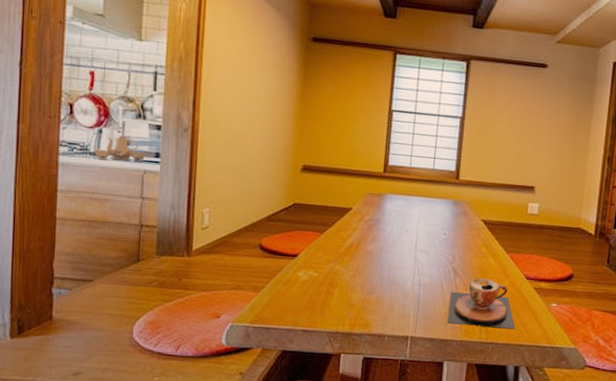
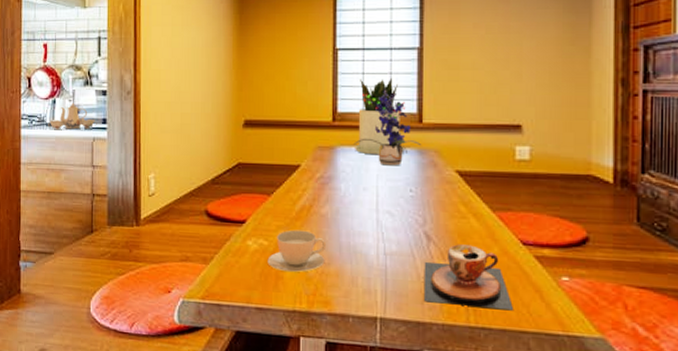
teacup: none [316,263,370,300] -> present [267,229,327,273]
flower arrangement: none [400,149,457,214] -> present [353,89,422,166]
planter: none [401,138,442,204] -> present [355,77,404,155]

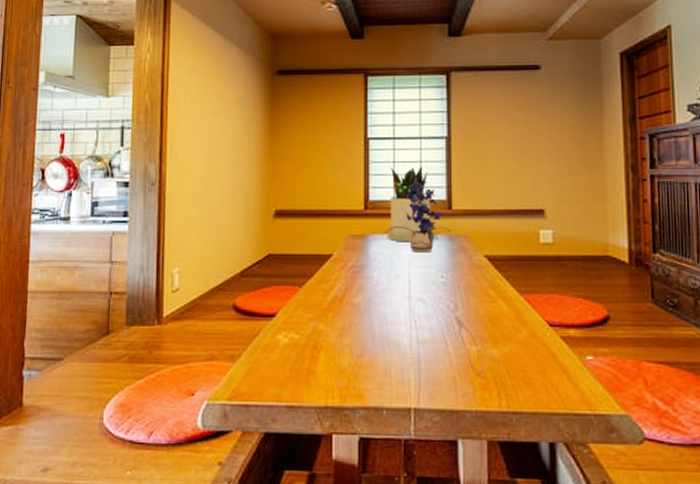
tea set: present [48,102,97,130] -> none [63,195,118,225]
teacup: present [267,229,327,273] -> none [298,321,359,367]
teacup: present [423,244,513,311] -> none [456,328,543,393]

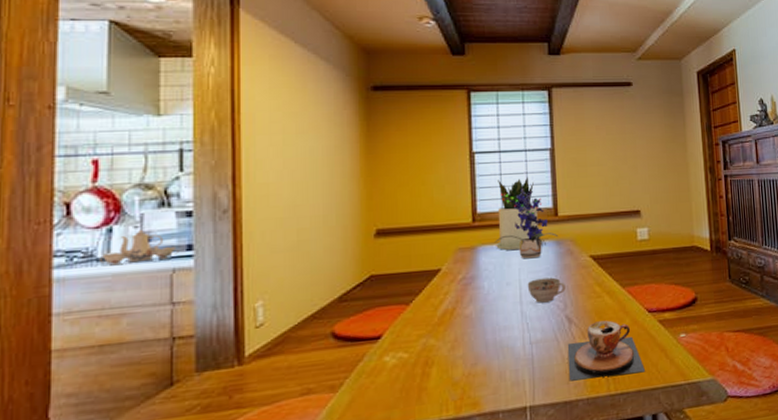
tea set: none [63,195,118,225] -> present [100,229,179,266]
teacup: none [417,274,457,301] -> present [527,277,566,303]
teacup: none [456,328,543,393] -> present [567,320,645,381]

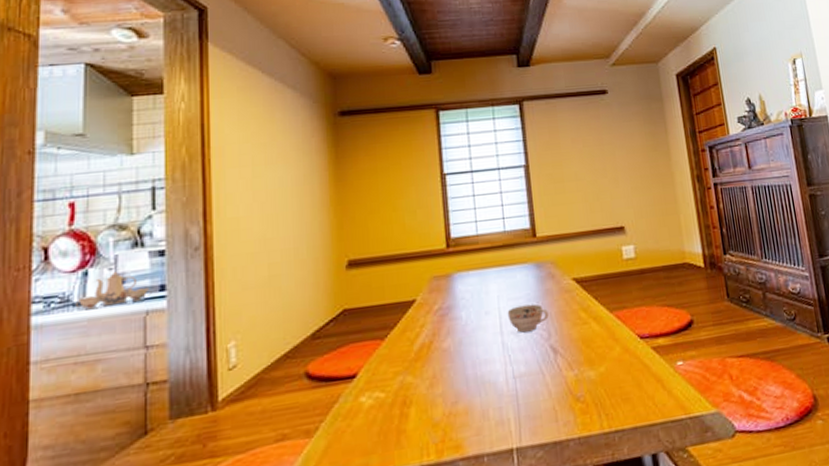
flower arrangement: present [494,188,559,259] -> none [470,208,539,286]
planter: present [496,177,543,251] -> none [471,196,522,277]
teacup: present [567,320,645,381] -> none [553,349,640,419]

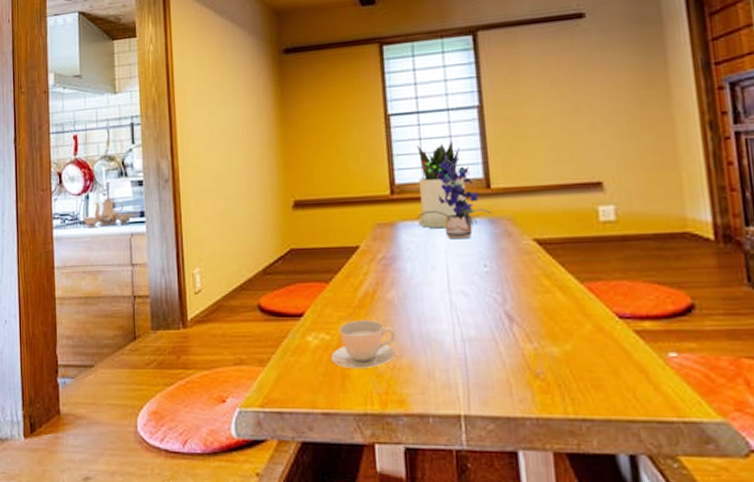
teacup: none [386,370,452,424] -> present [331,320,396,370]
flower arrangement: none [470,208,539,286] -> present [416,154,493,240]
planter: none [471,196,522,277] -> present [417,141,473,229]
teacup: present [507,304,549,333] -> none [456,263,504,294]

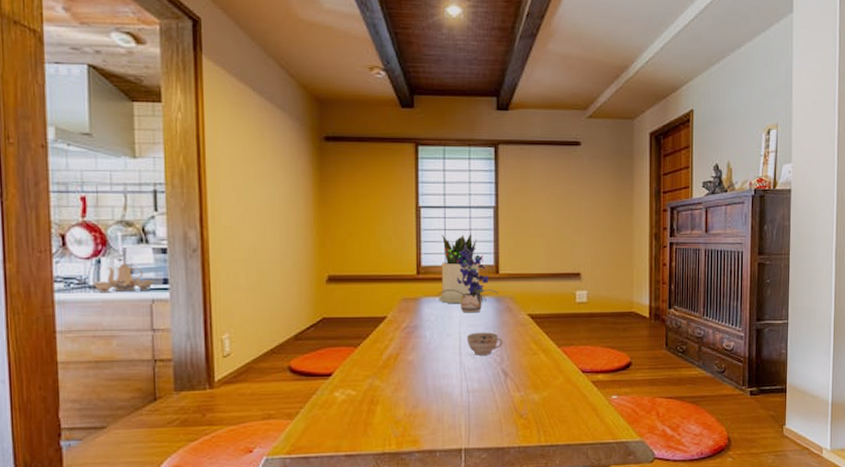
teacup: present [331,320,396,370] -> none [356,377,414,418]
teacup: none [456,263,504,294] -> present [466,332,503,356]

